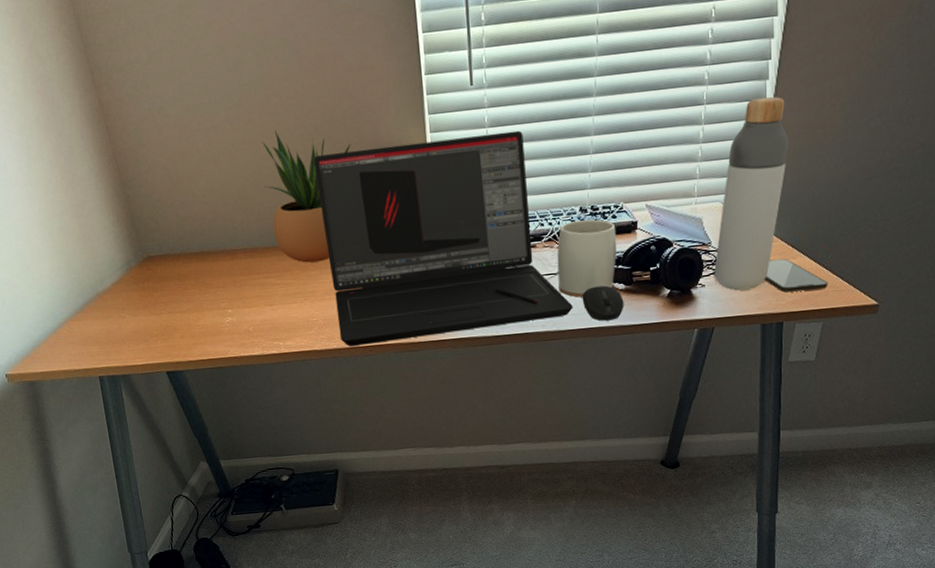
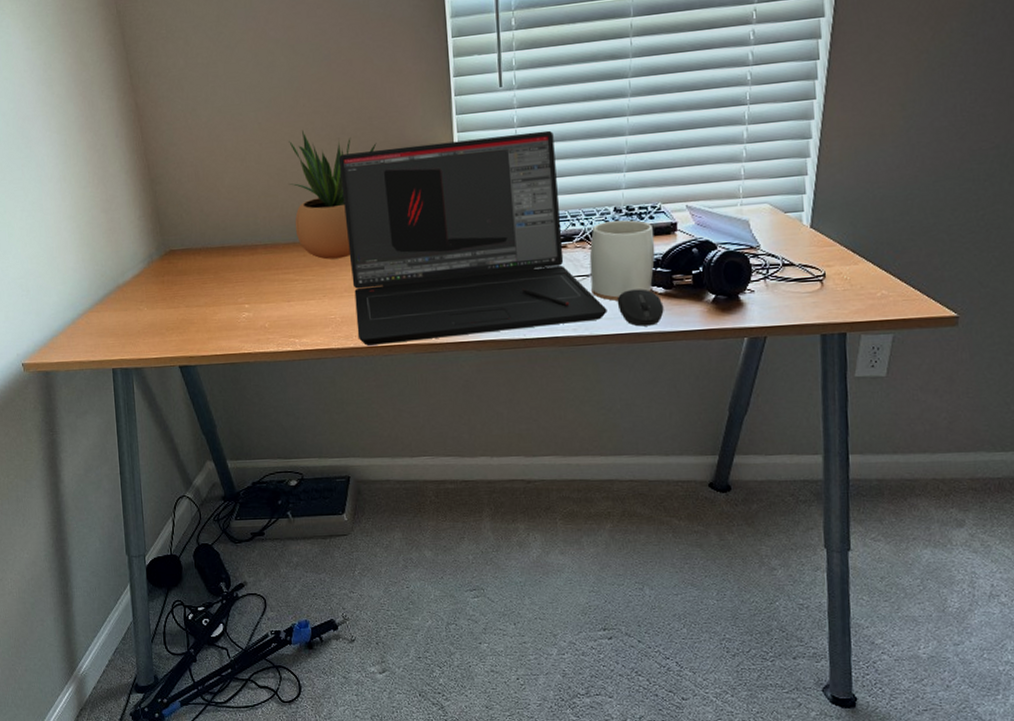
bottle: present [714,96,790,291] -> none [764,96,845,298]
phone: present [764,259,828,293] -> none [822,264,897,301]

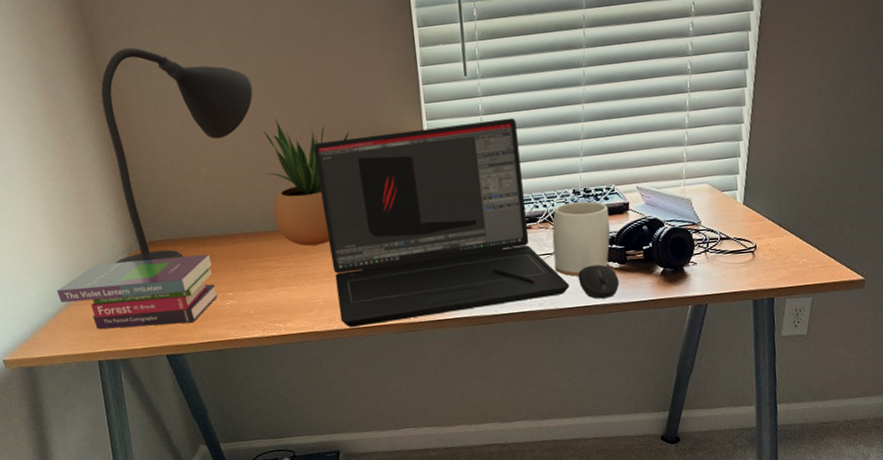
books: none [78,264,234,337] -> present [57,254,218,329]
desk lamp: none [133,59,281,272] -> present [101,47,253,264]

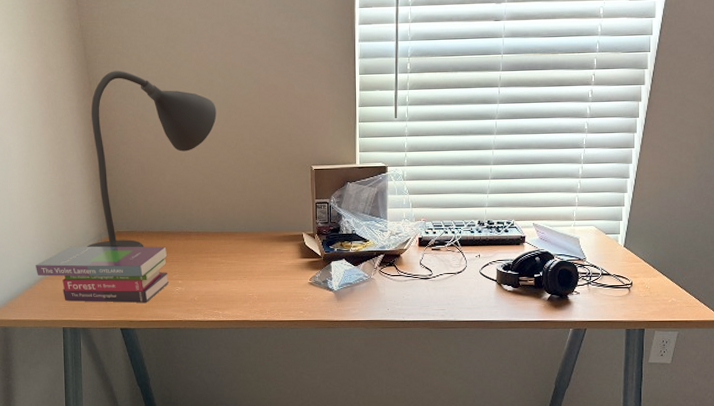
potted plant: present [263,119,350,246] -> none [220,139,294,248]
laptop: present [313,117,570,327] -> none [262,156,468,319]
mug: present [552,201,611,276] -> none [457,232,508,294]
computer mouse: present [577,264,619,299] -> none [476,286,511,316]

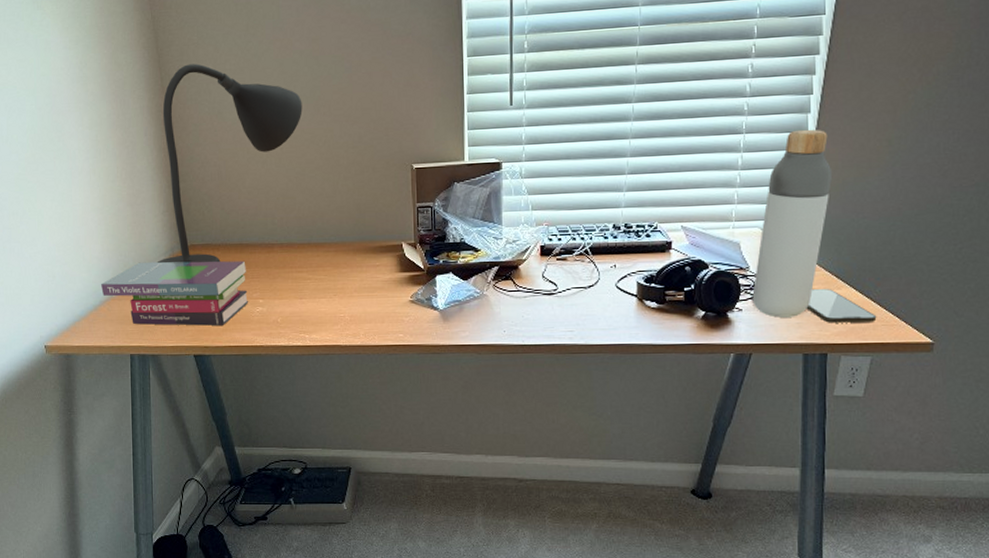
bottle: none [588,146,653,300] -> present [752,129,833,318]
phone: none [629,277,683,304] -> present [806,289,877,323]

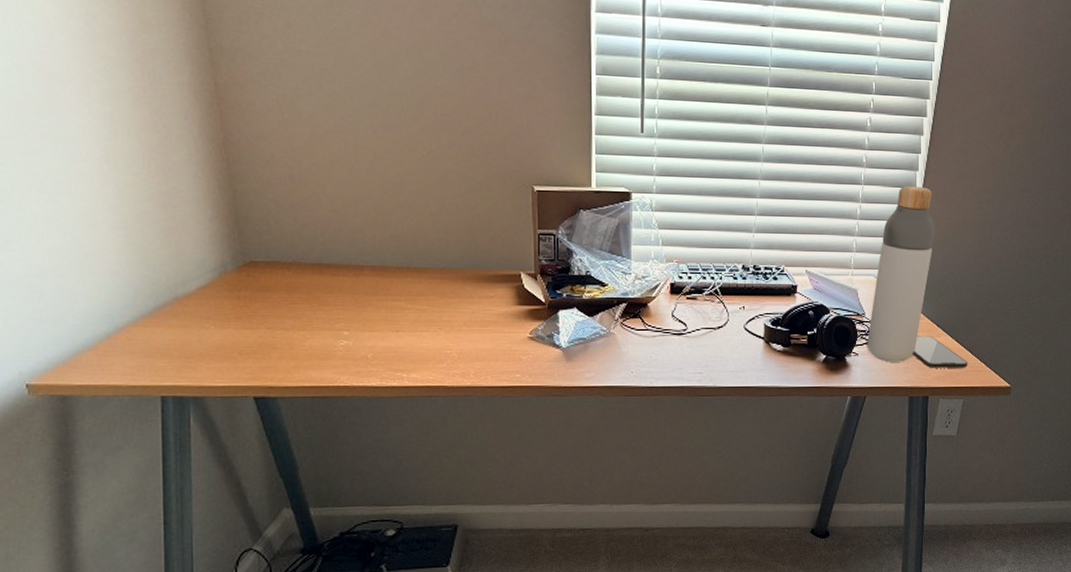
books: present [101,261,249,326] -> none [117,280,330,361]
desk lamp: present [157,63,303,264] -> none [201,37,402,285]

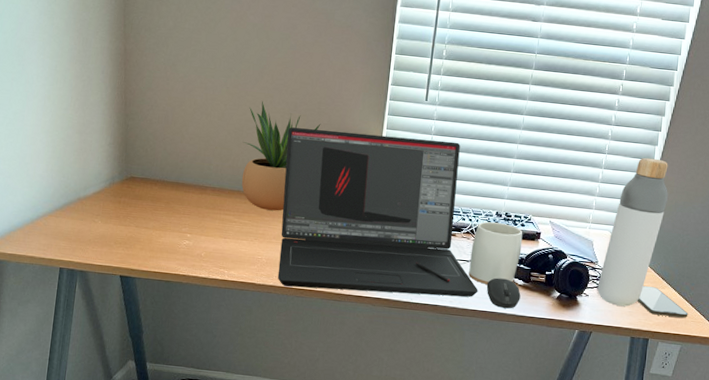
potted plant: none [406,145,509,289] -> present [241,100,321,211]
laptop: none [465,178,731,385] -> present [277,127,478,297]
mug: none [717,278,777,354] -> present [469,221,523,284]
computer mouse: none [740,345,781,381] -> present [486,278,521,309]

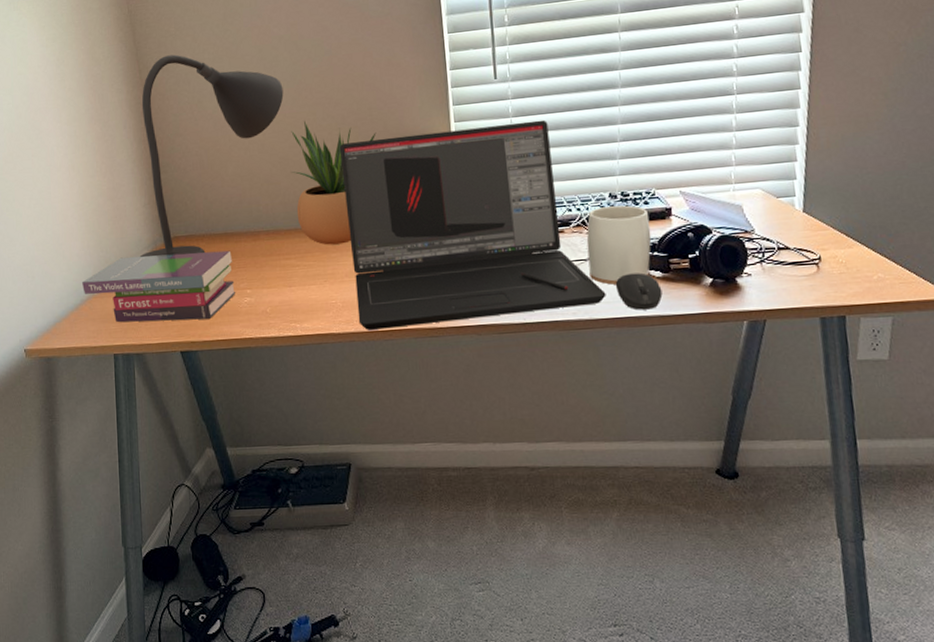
books: none [40,185,180,252] -> present [82,250,236,323]
desk lamp: none [97,17,249,197] -> present [139,54,284,258]
bottle: present [597,157,669,307] -> none [760,86,832,281]
phone: present [637,286,689,318] -> none [818,248,894,284]

